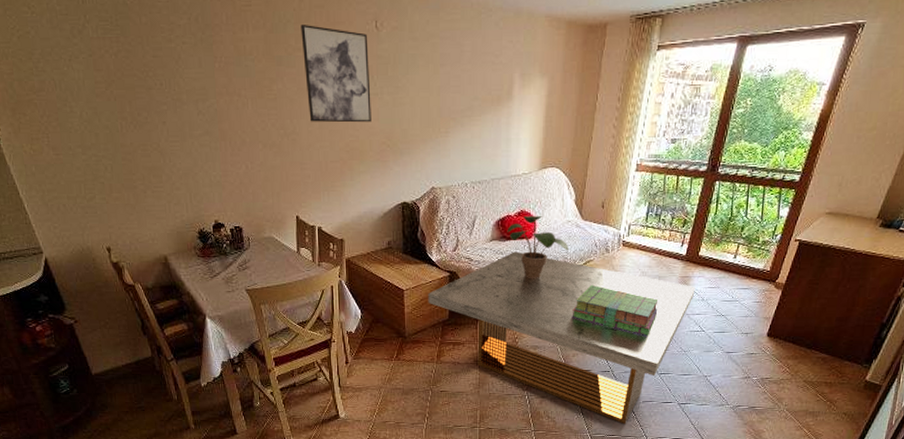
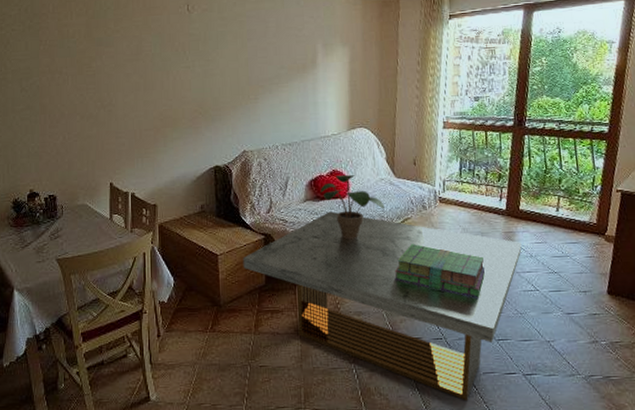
wall art: present [300,25,372,123] -> none [119,10,184,94]

